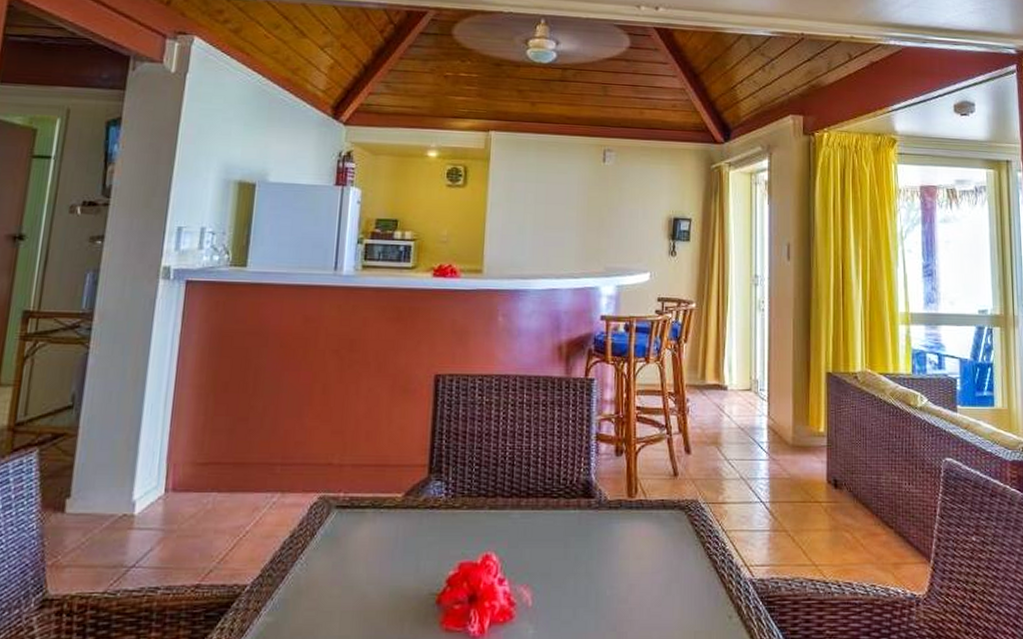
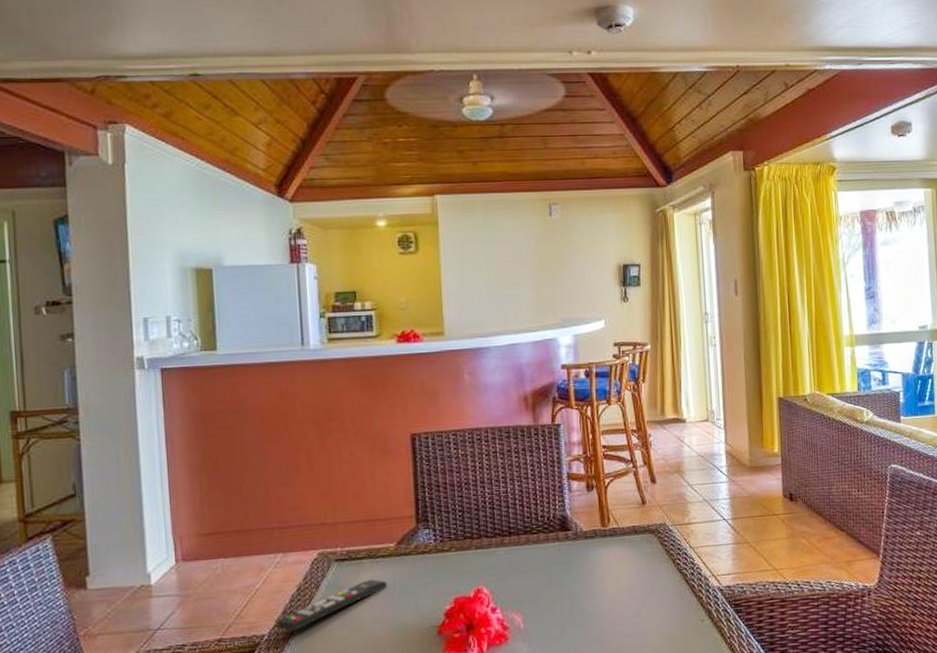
remote control: none [261,532,388,585] -> present [276,579,387,632]

